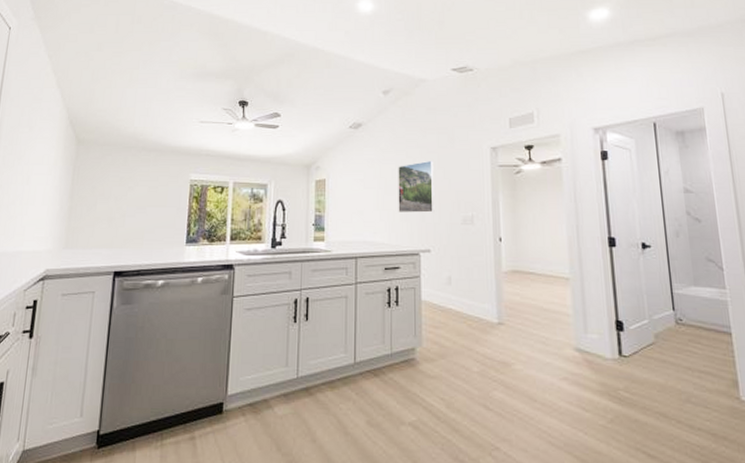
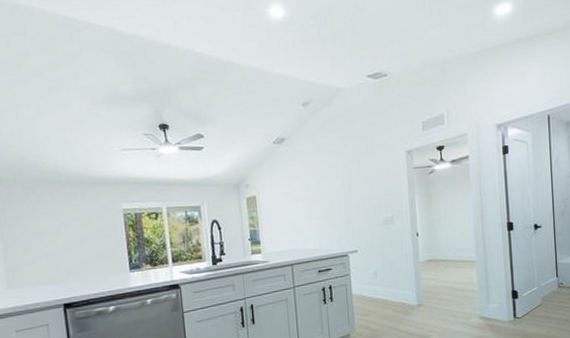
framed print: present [398,160,435,213] -> none [323,168,359,220]

